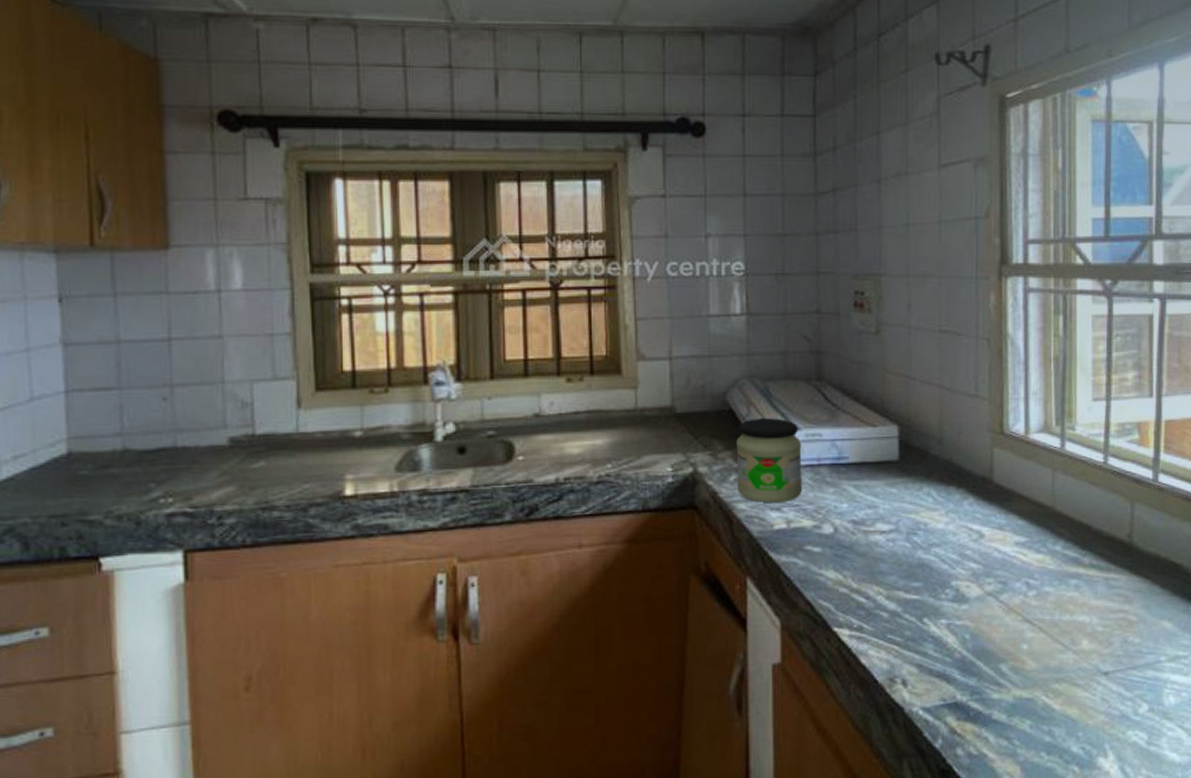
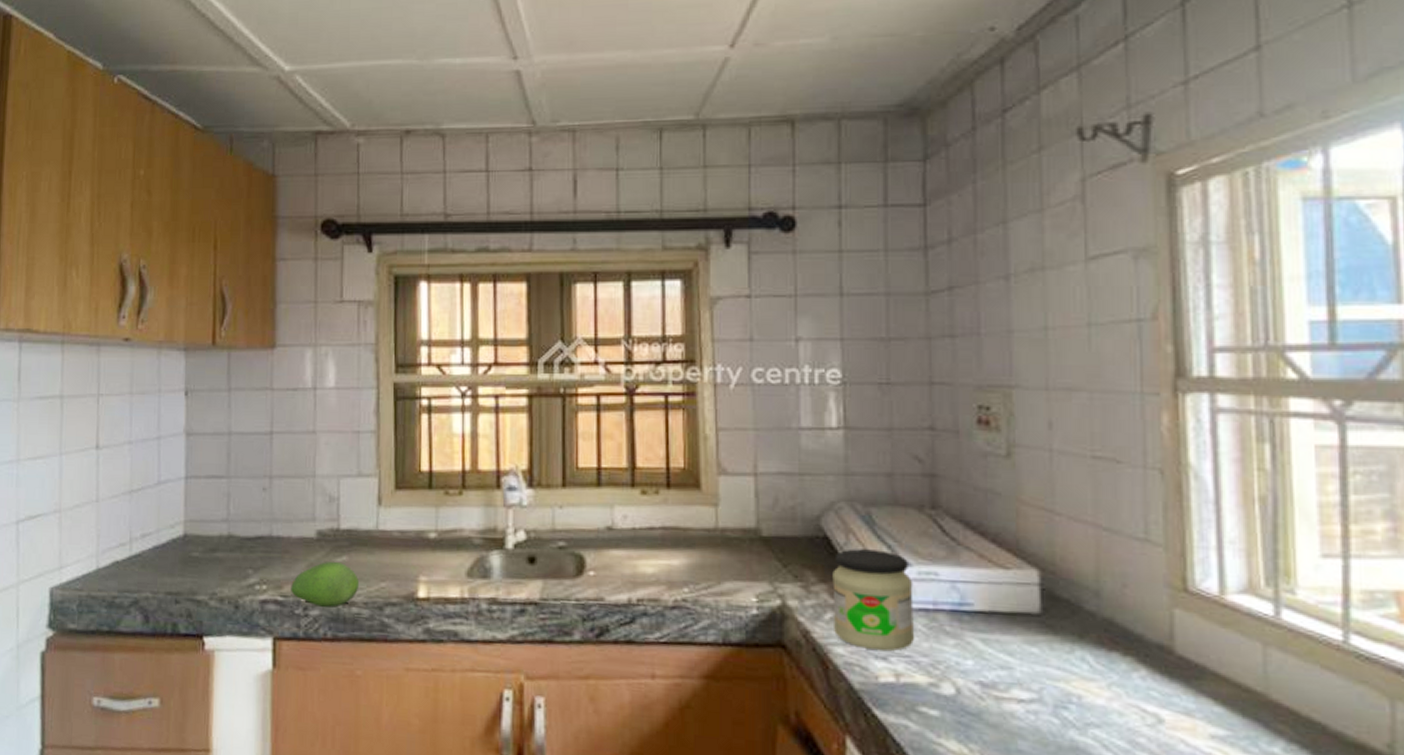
fruit: none [202,467,280,515] -> present [291,561,360,609]

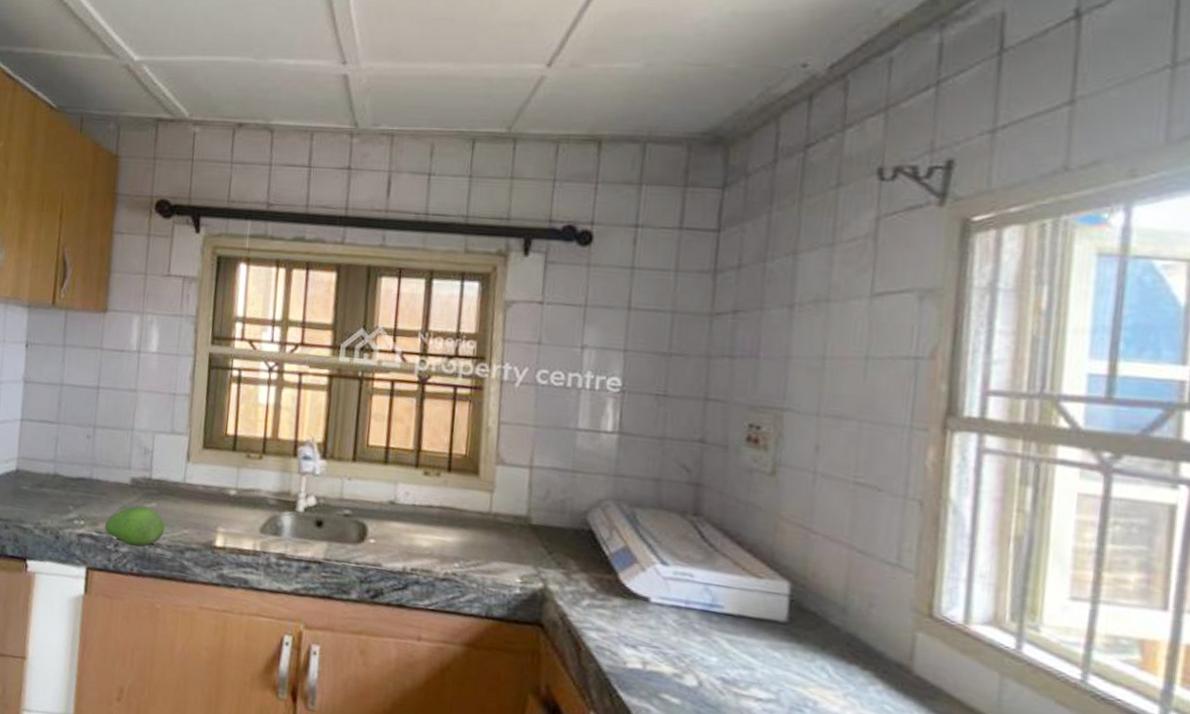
jar: present [832,548,915,652] -> none [589,544,669,641]

